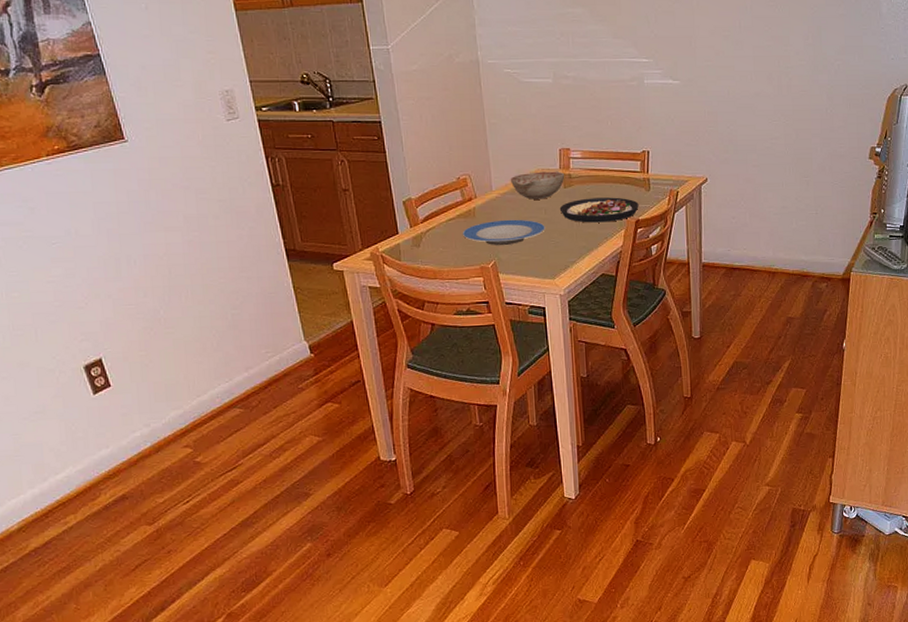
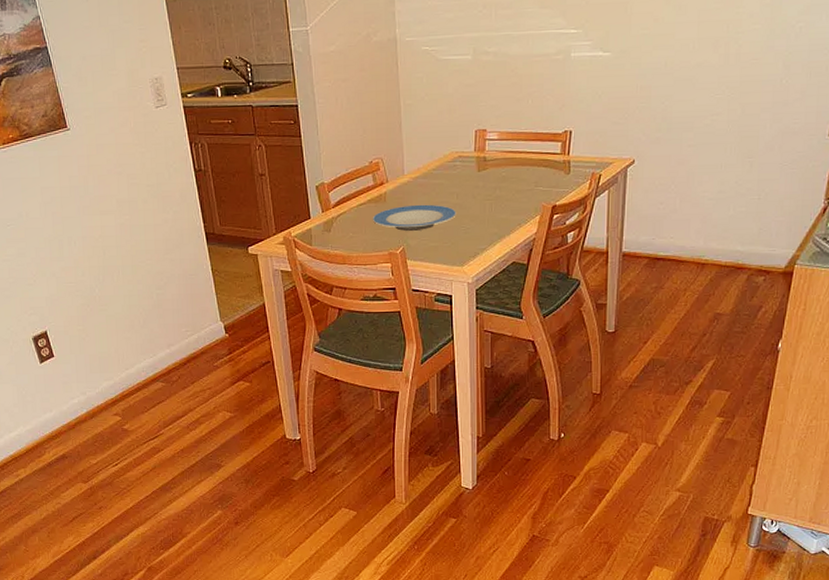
decorative bowl: present [510,171,565,200] -> none [423,154,480,184]
plate: present [559,197,639,223] -> none [472,181,557,208]

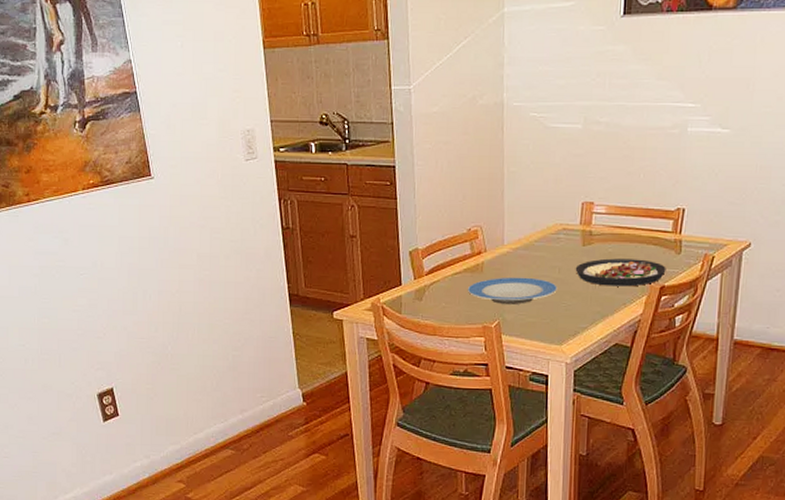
plate: none [472,181,557,208] -> present [575,258,666,287]

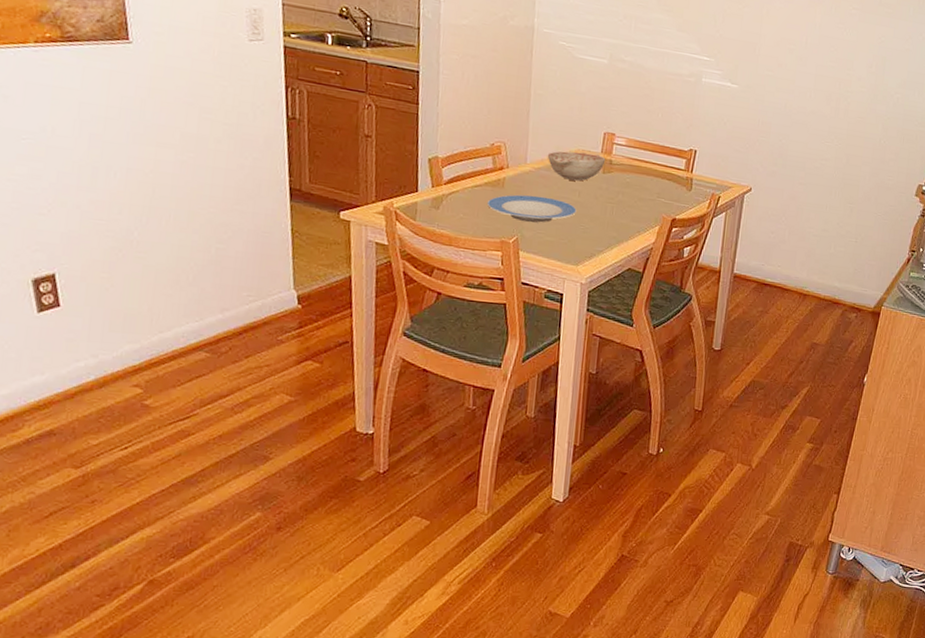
decorative bowl: none [524,226,585,257] -> present [547,151,606,181]
plate: present [575,258,666,287] -> none [594,187,678,216]

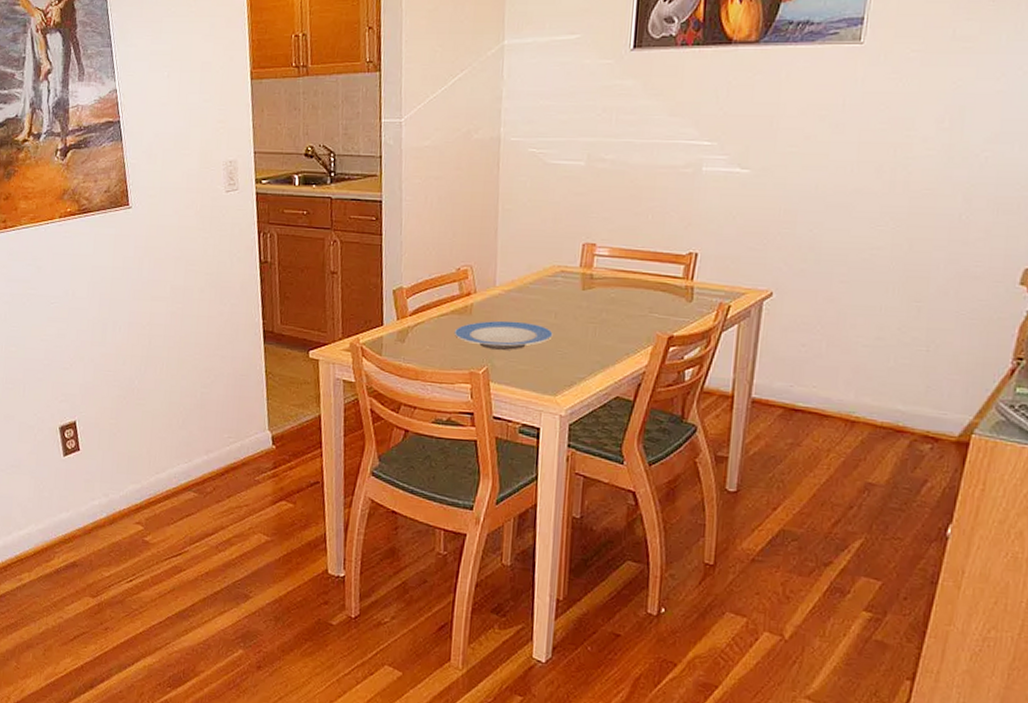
decorative bowl: present [547,151,606,181] -> none [518,268,586,301]

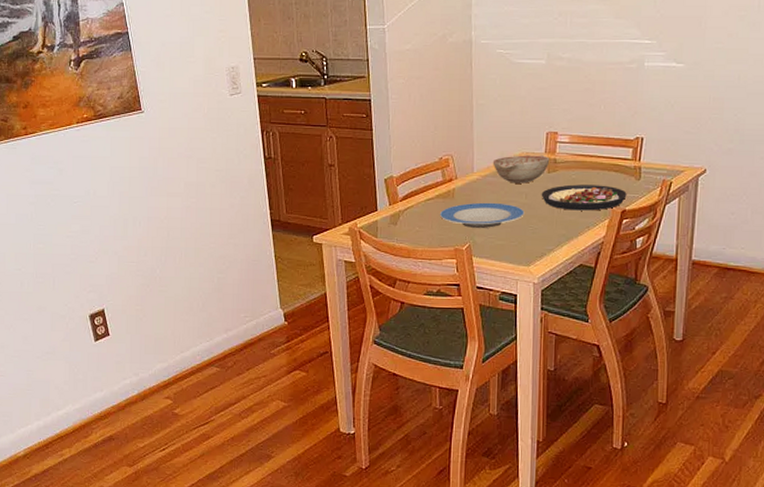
decorative bowl: none [518,268,586,301] -> present [492,155,550,184]
plate: none [573,304,676,336] -> present [541,184,627,211]

